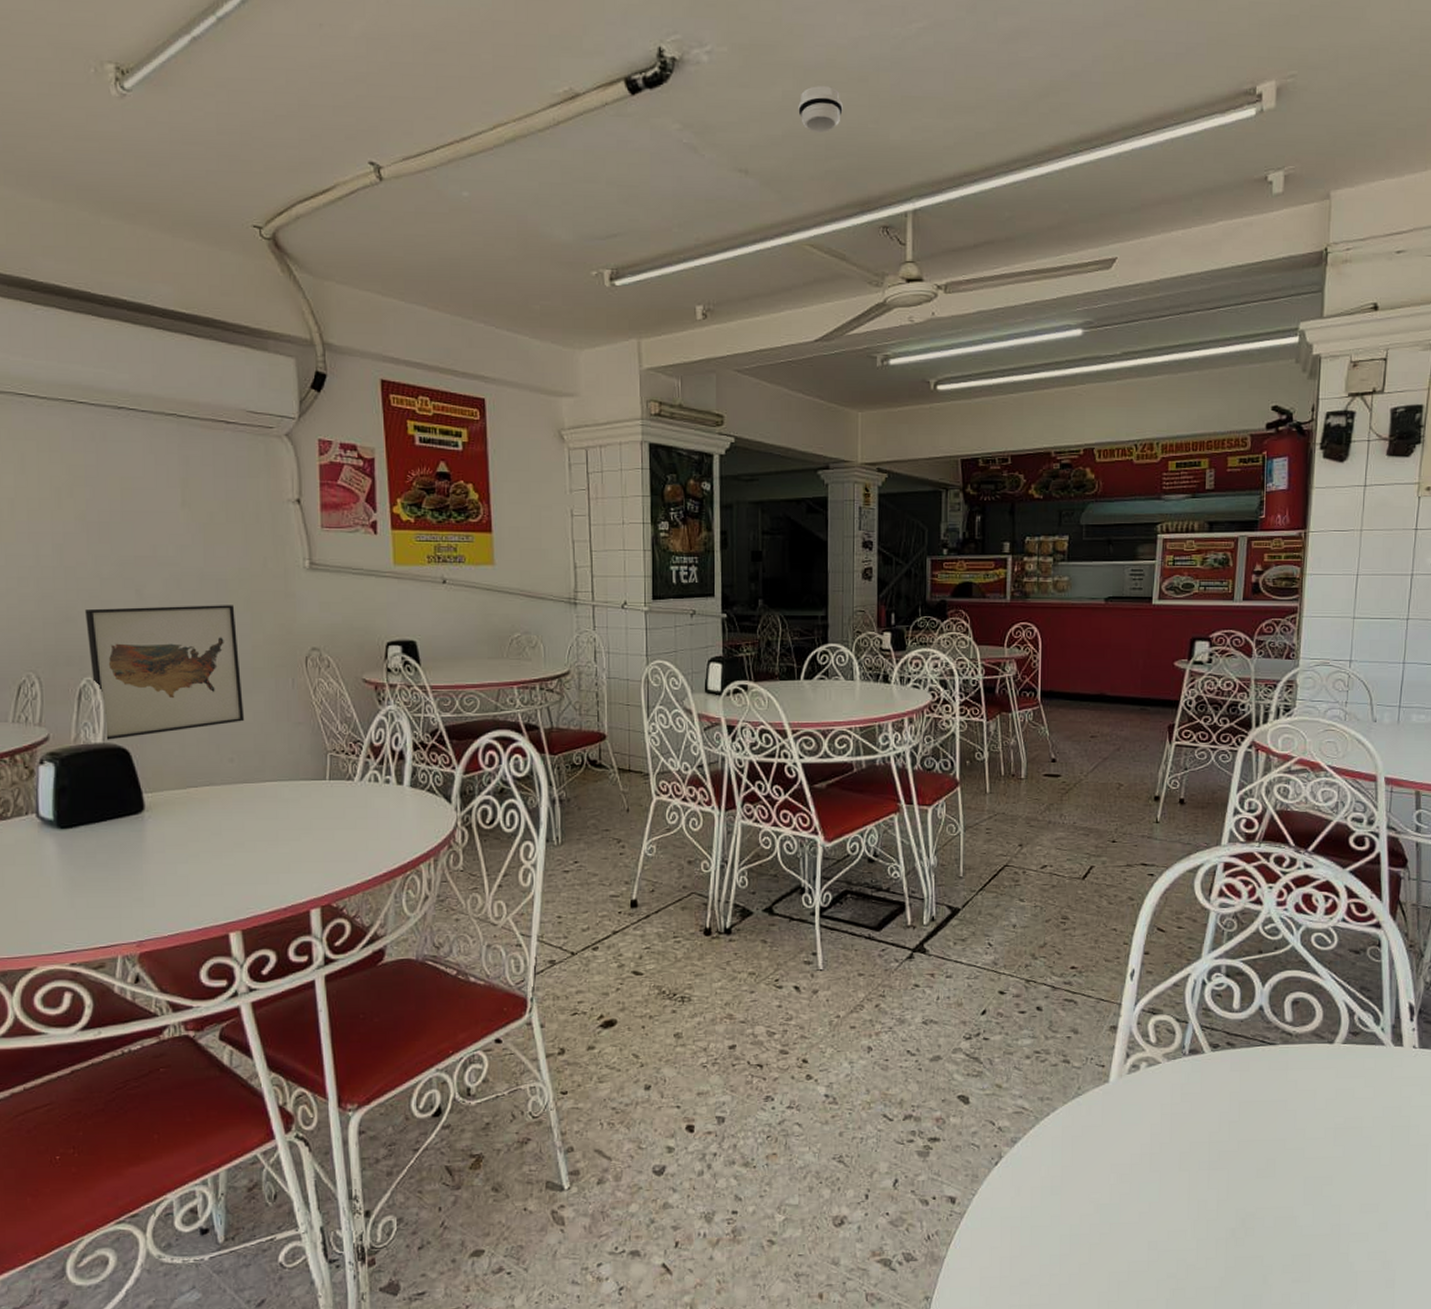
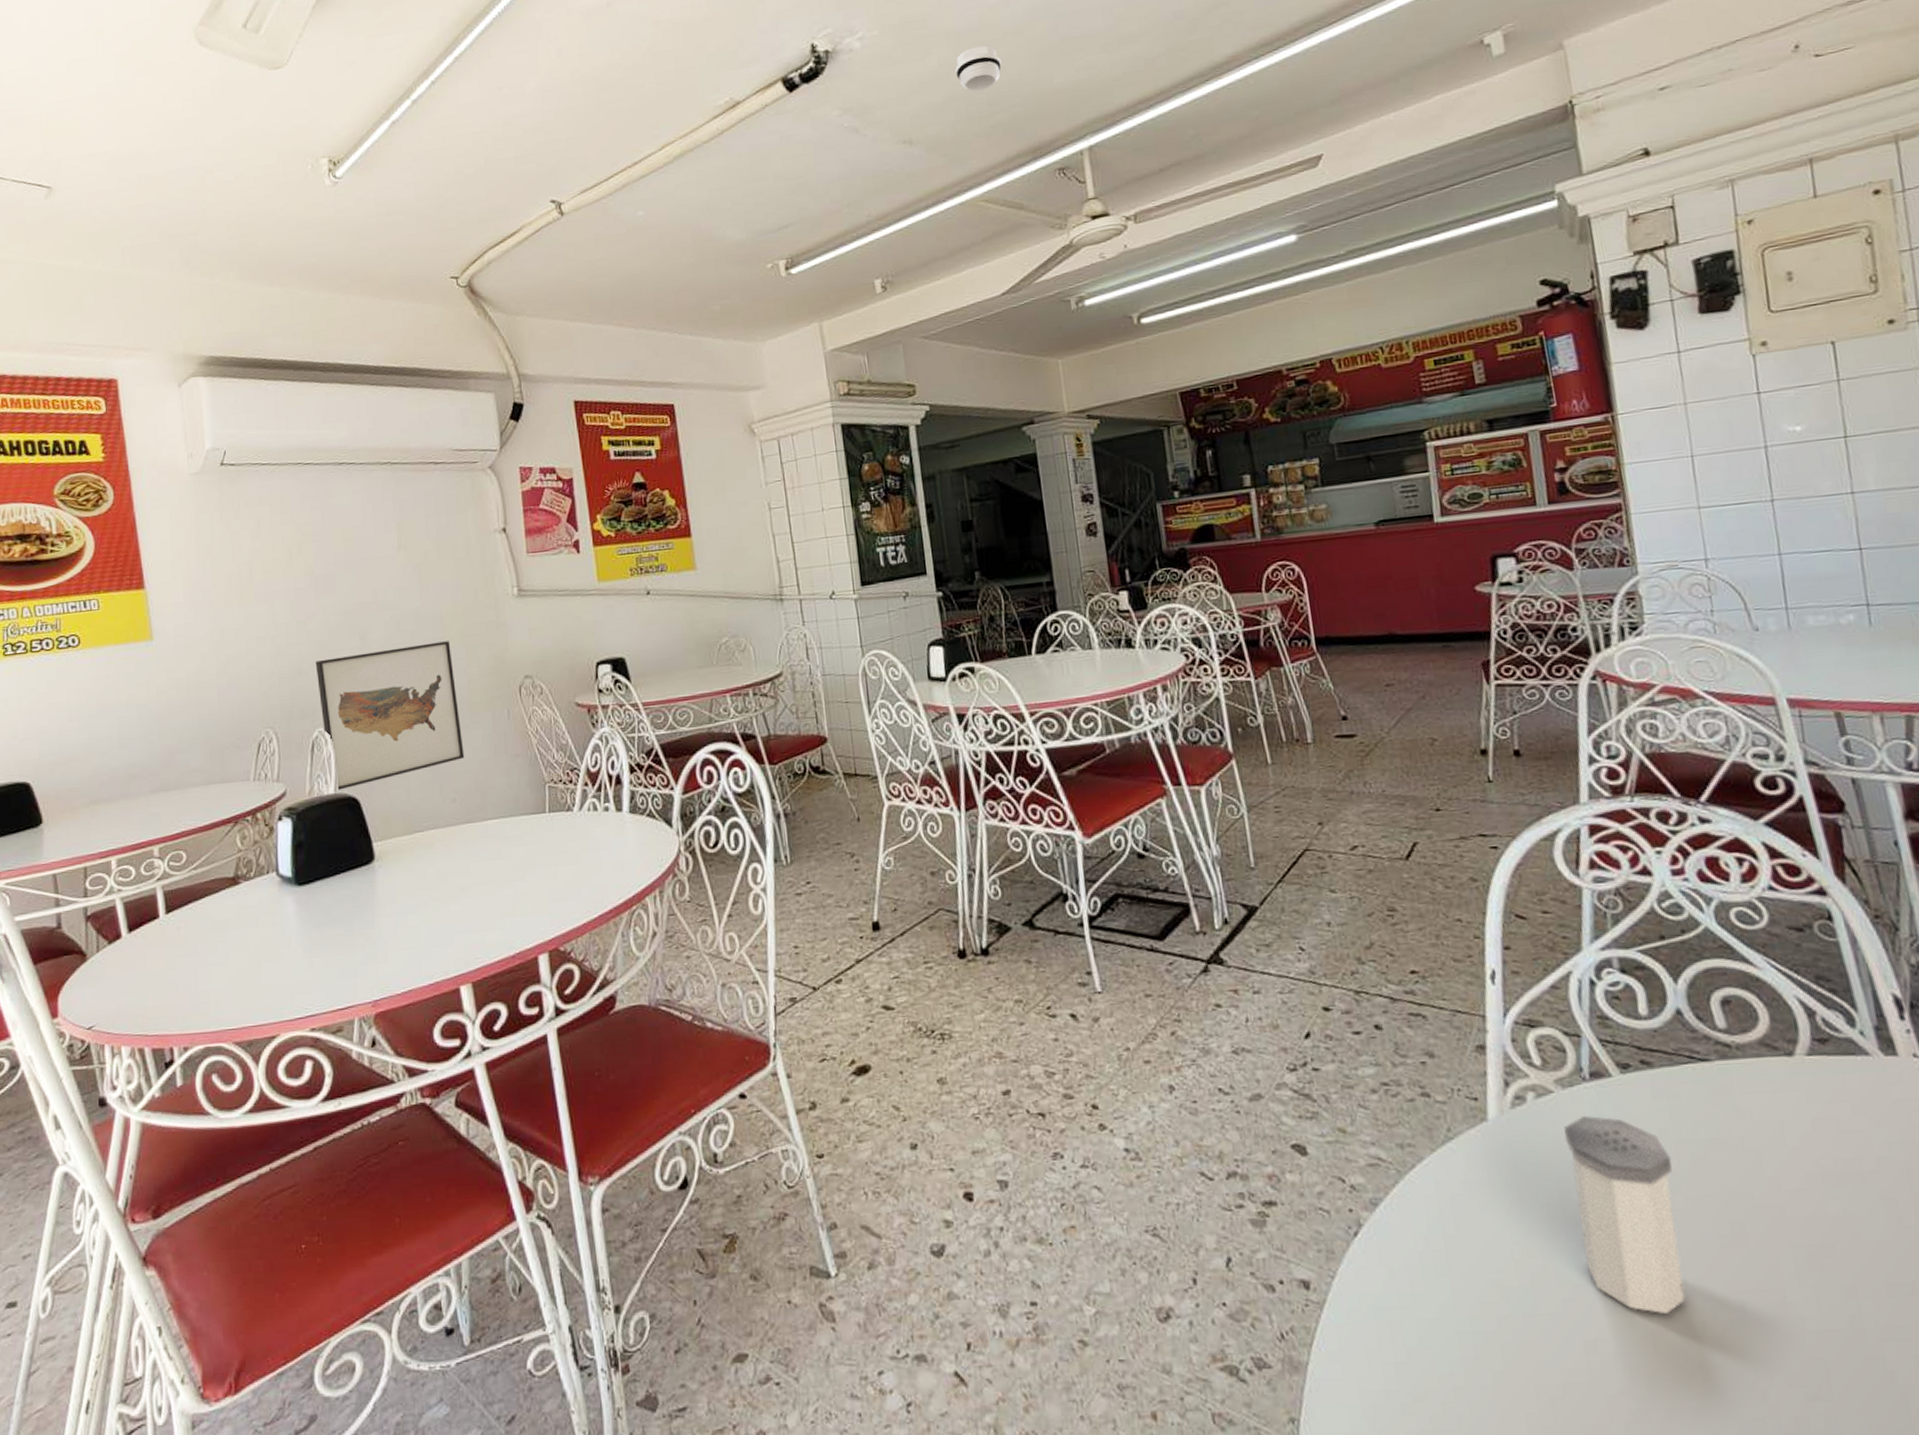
salt shaker: none [1161,1082,1235,1223] -> present [1564,1116,1686,1314]

